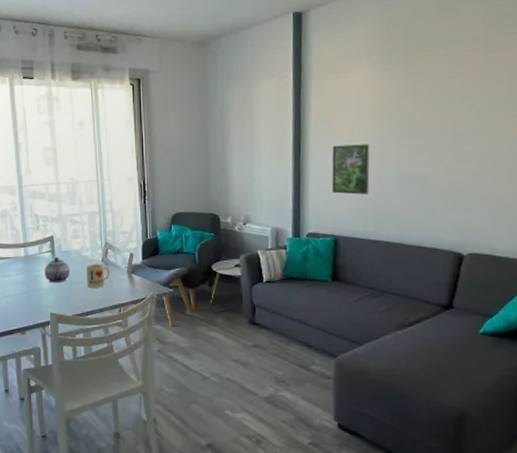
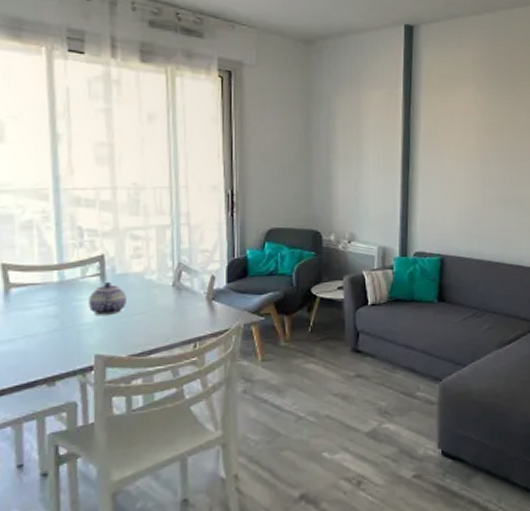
mug: present [87,264,110,288] -> none [150,289,183,320]
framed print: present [332,144,370,195] -> none [439,163,476,214]

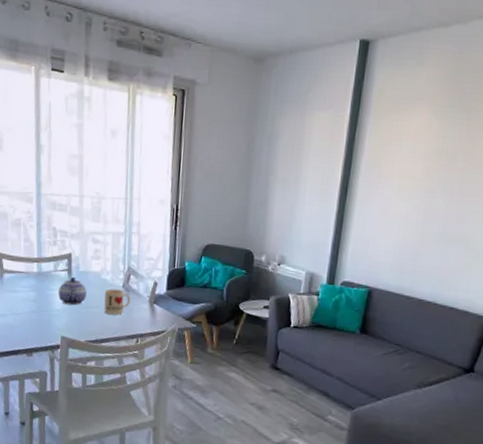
mug: none [150,289,183,320] -> present [104,288,130,315]

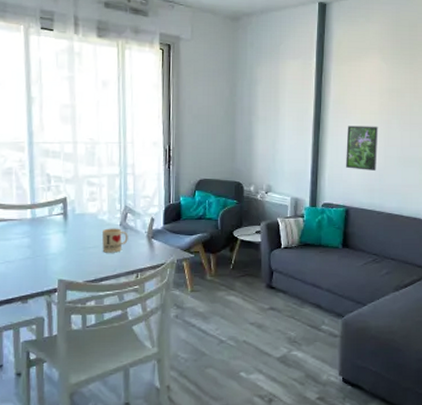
teapot: present [58,277,87,306] -> none [54,220,83,248]
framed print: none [374,192,419,248] -> present [346,125,379,171]

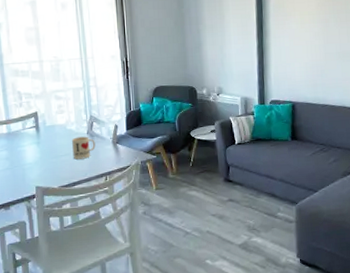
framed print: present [346,125,379,171] -> none [288,26,318,67]

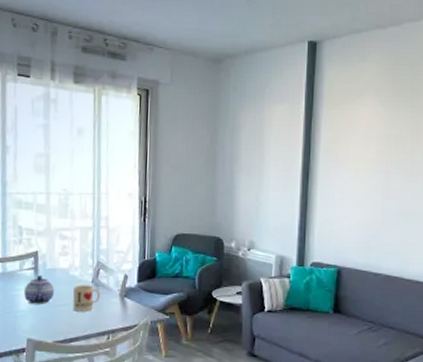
teapot: none [29,132,55,158] -> present [24,276,54,305]

